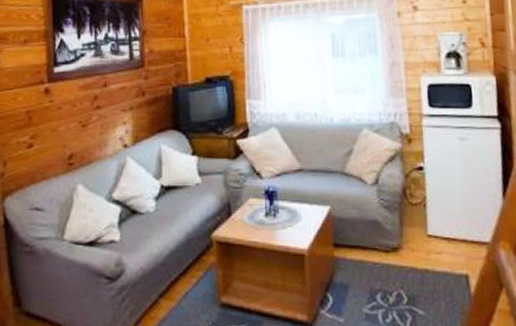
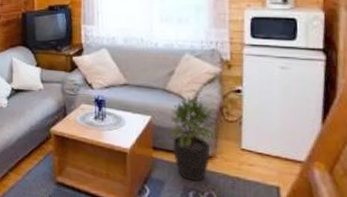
potted plant: none [350,179,404,281] -> present [169,97,219,182]

